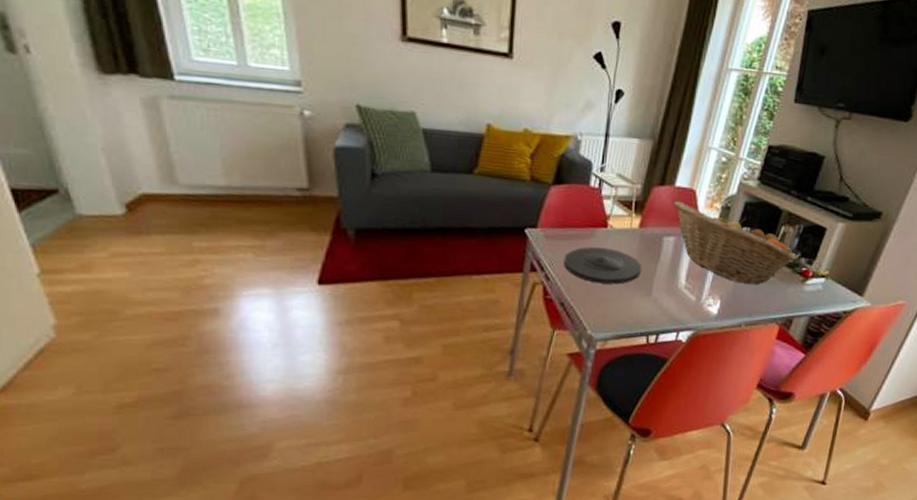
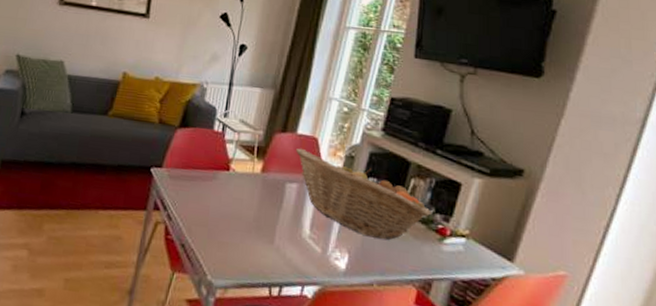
plate: present [563,247,641,284] -> none [185,189,263,229]

